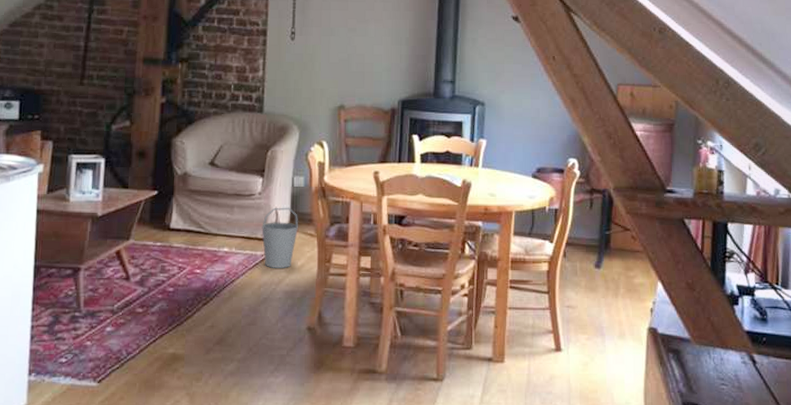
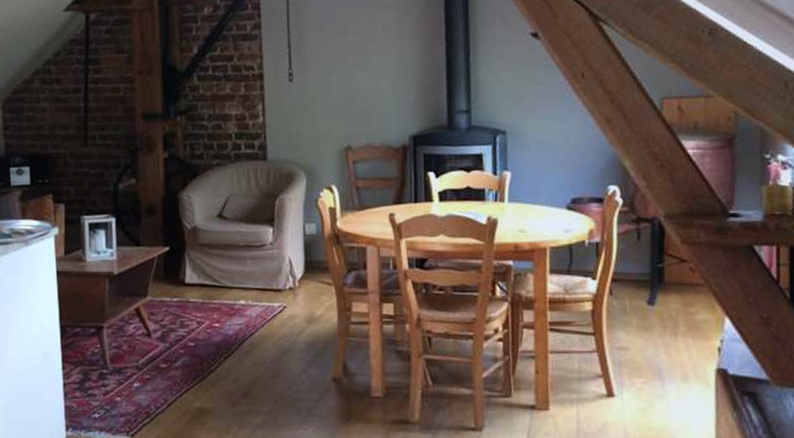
bucket: present [262,207,299,268] -> none [276,256,315,319]

